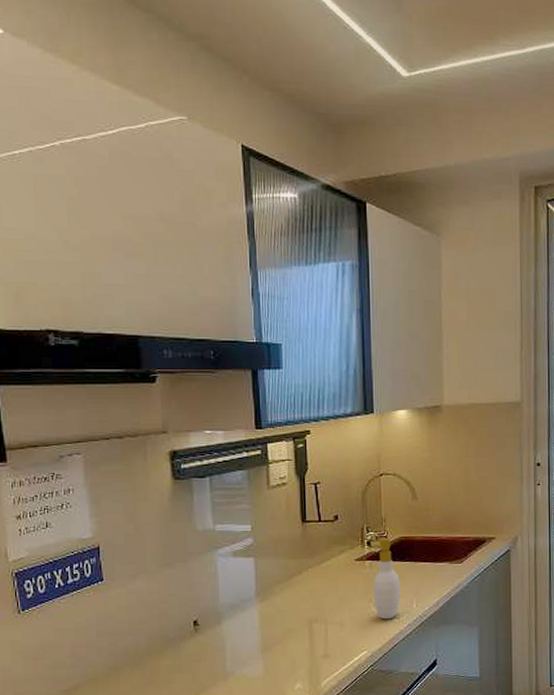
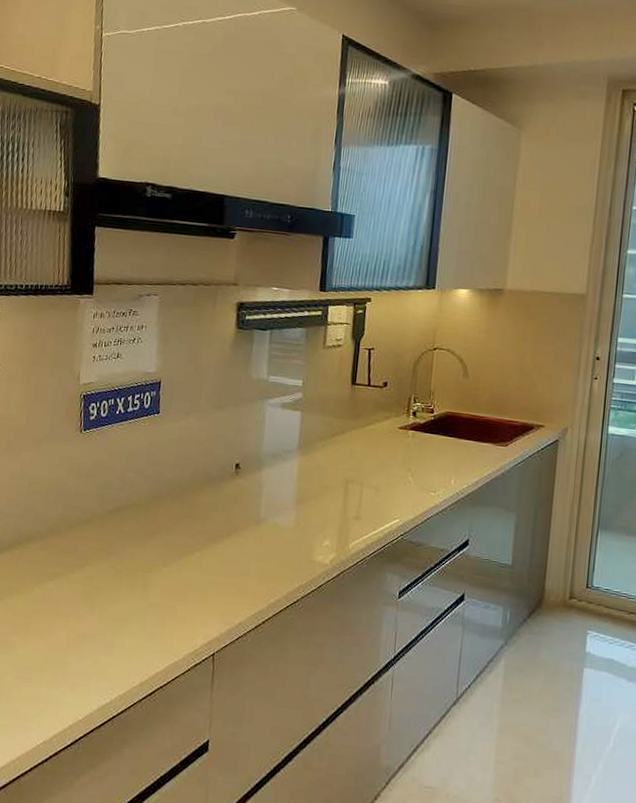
soap bottle: present [370,537,401,620] -> none [412,409,441,492]

